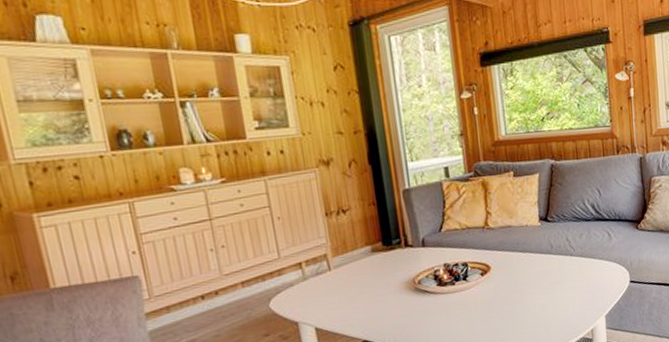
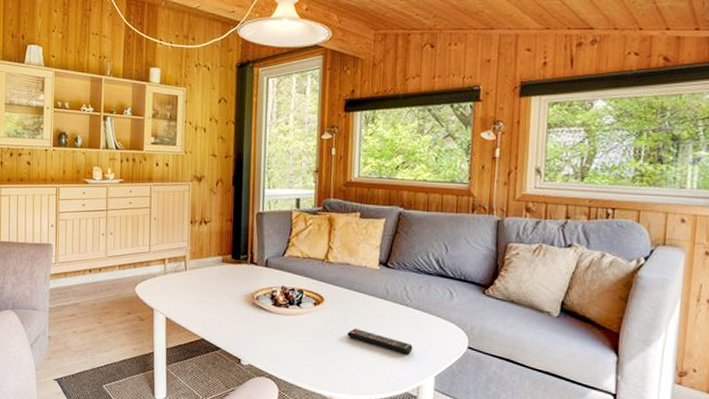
remote control: none [518,288,583,302] -> present [347,328,413,355]

